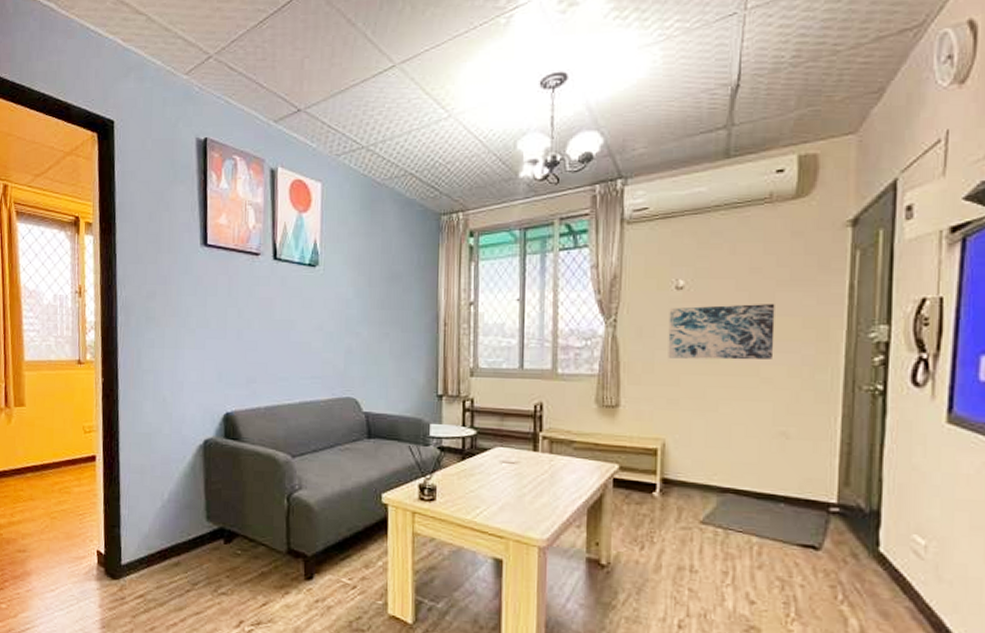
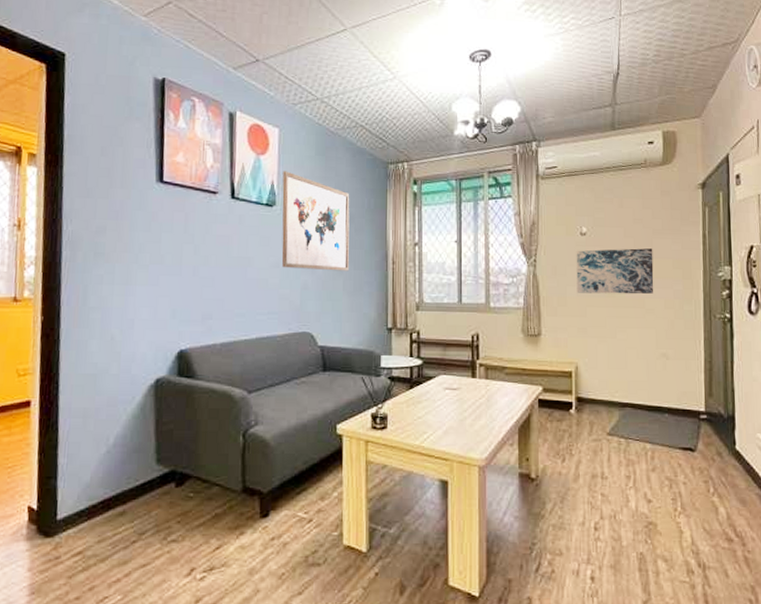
wall art: none [325,228,398,334] -> present [281,171,350,271]

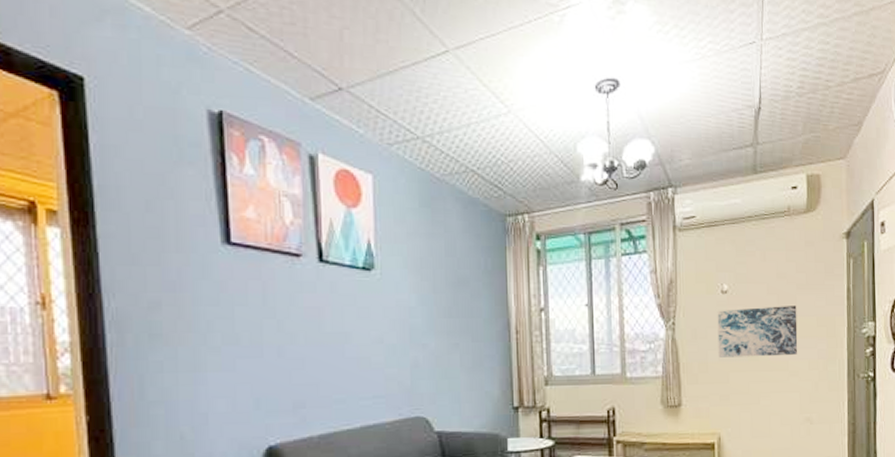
wall art: present [281,171,350,271] -> none [381,227,467,345]

